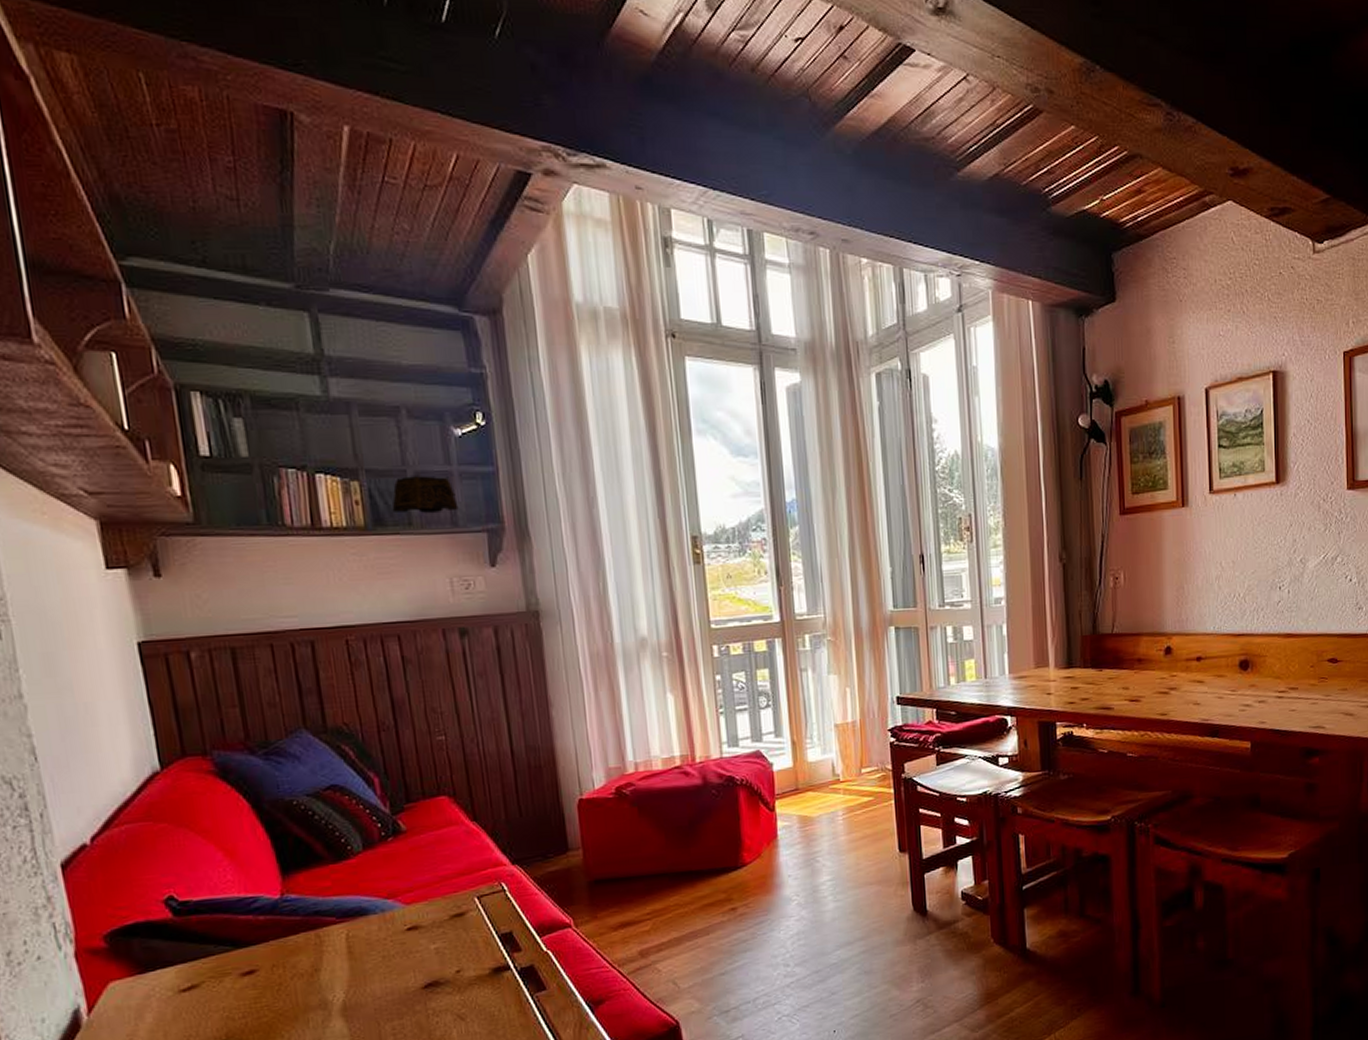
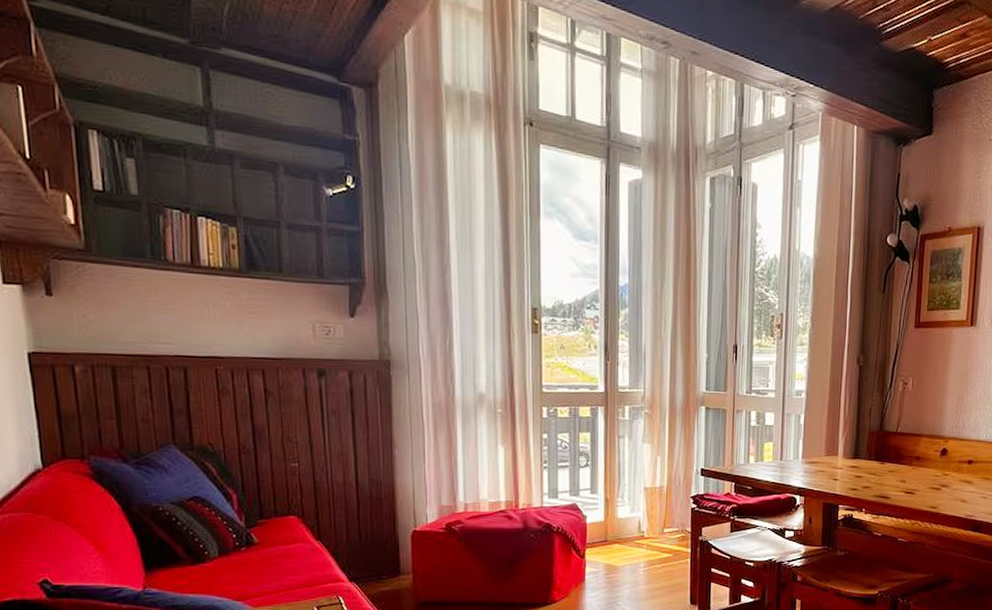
decorative box: present [391,476,459,514] -> none [265,228,325,264]

